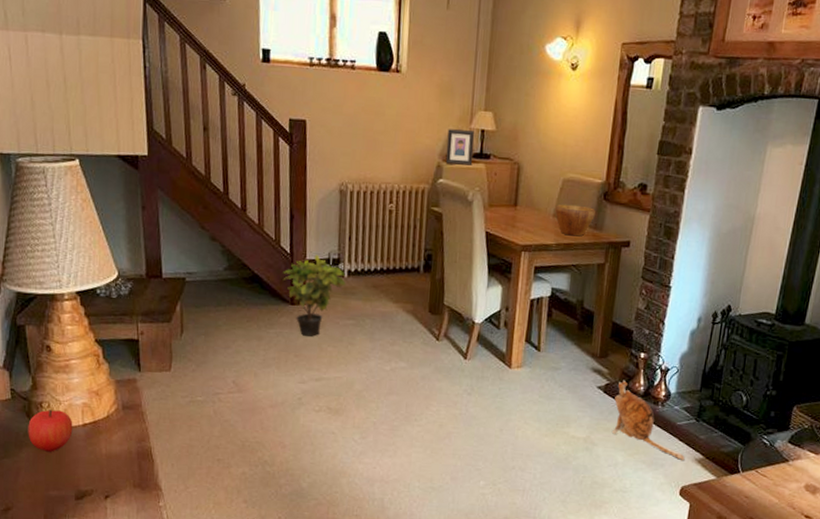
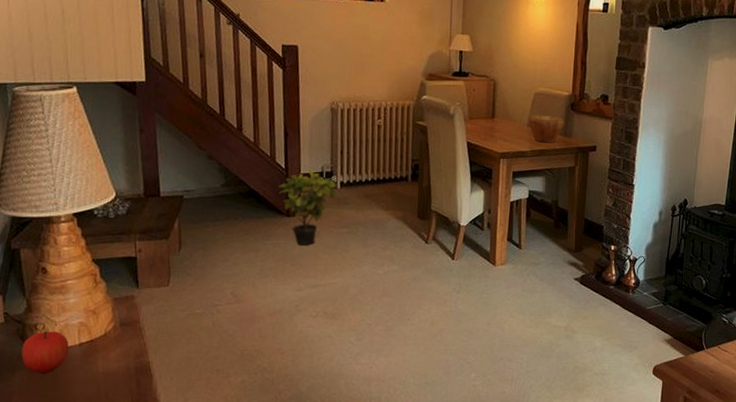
picture frame: present [445,129,474,166] -> none [428,51,454,83]
cat: present [611,380,685,460] -> none [589,271,656,341]

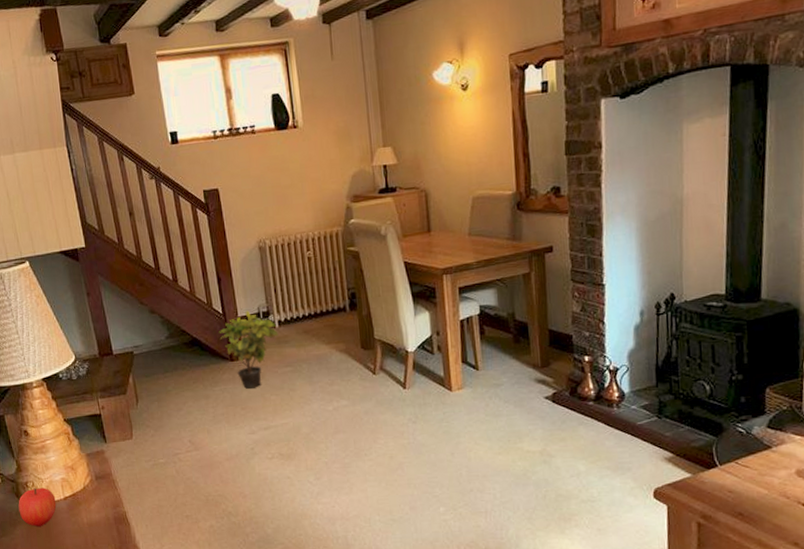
bowl: present [528,114,564,143] -> none [469,219,511,252]

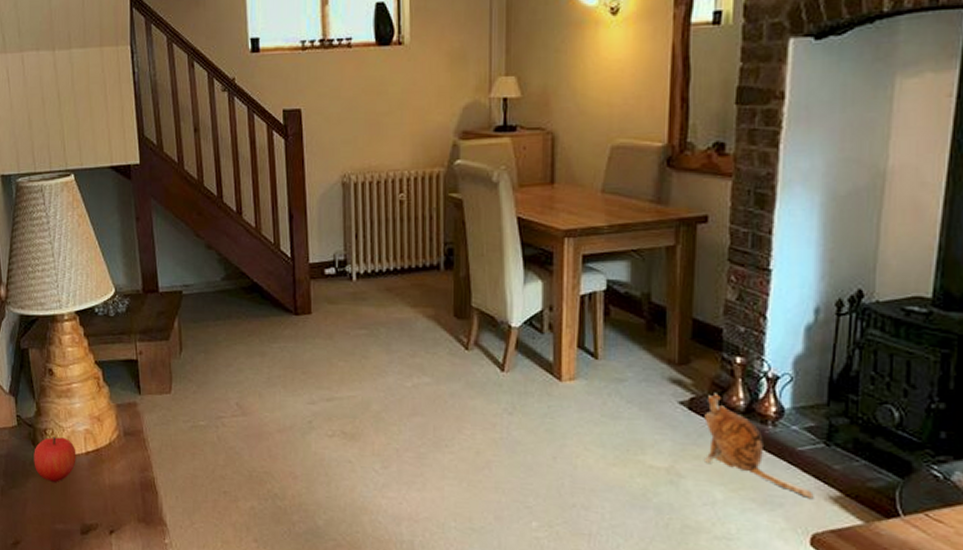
potted plant: present [219,310,279,389] -> none [284,257,355,350]
cat: none [565,386,653,461] -> present [703,392,814,498]

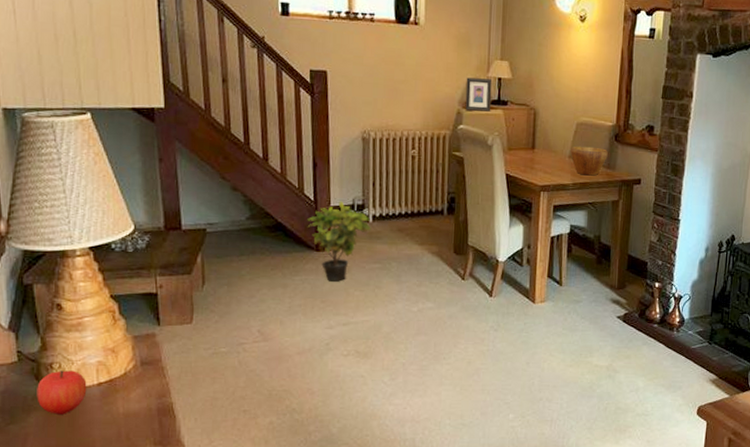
potted plant: none [284,257,355,350] -> present [307,201,371,282]
picture frame: none [462,100,496,141] -> present [465,77,492,112]
bowl: none [603,176,657,214] -> present [570,146,608,176]
cat: present [703,392,814,498] -> none [631,309,700,381]

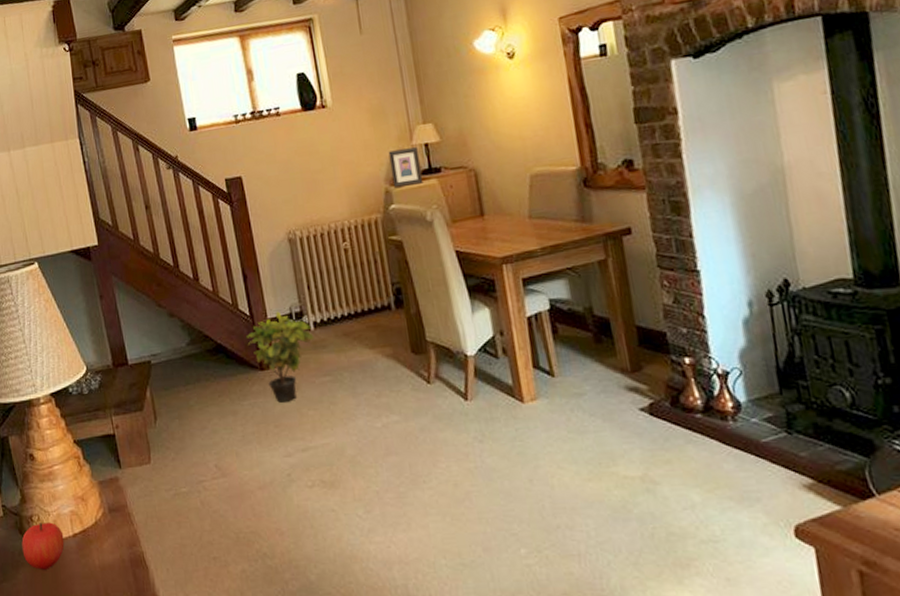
bowl: present [570,146,608,176] -> none [529,199,579,236]

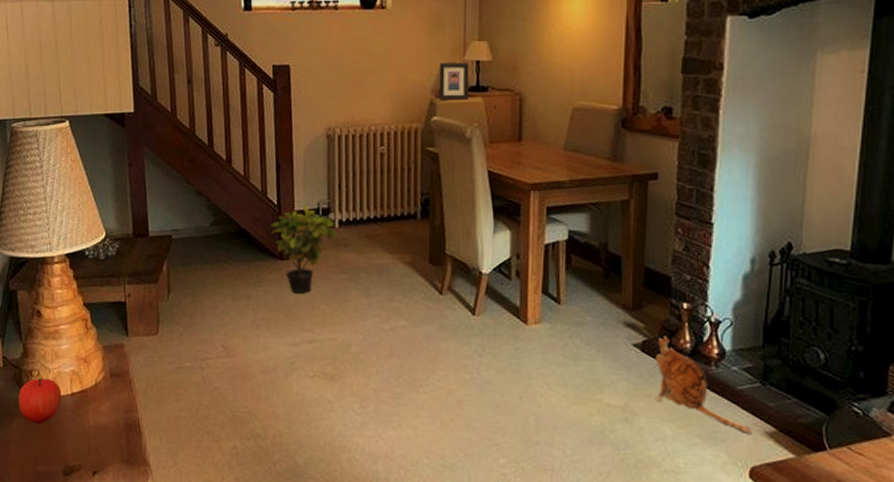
cat: none [666,395,788,489] -> present [655,335,752,434]

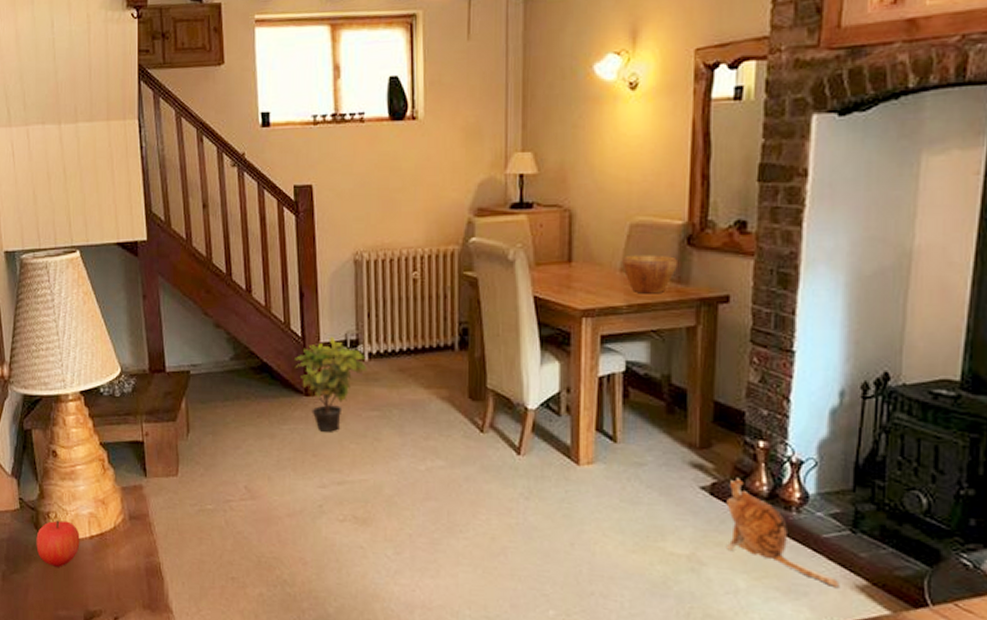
picture frame: present [438,63,469,100] -> none [477,177,512,219]
bowl: none [566,135,613,171] -> present [622,254,677,294]

